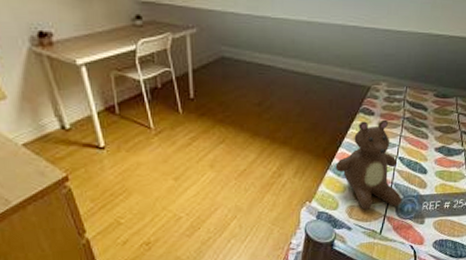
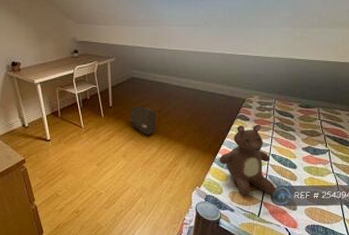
rock: none [218,98,255,137] -> present [129,106,156,135]

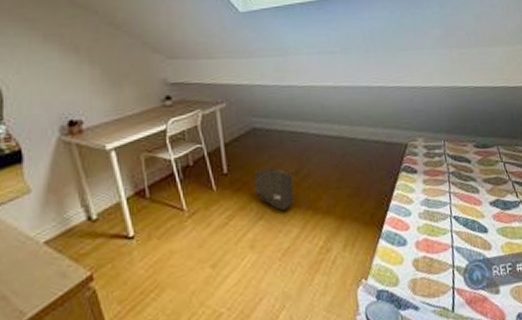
teddy bear: present [219,124,276,196] -> none [386,176,469,283]

